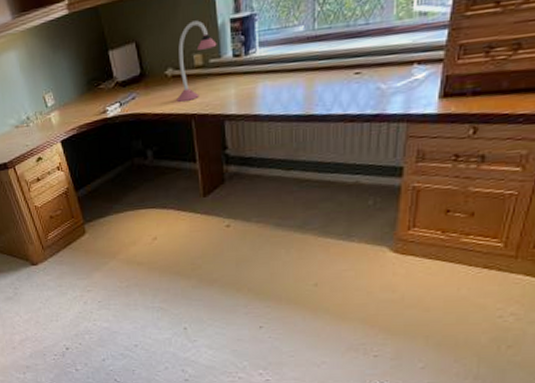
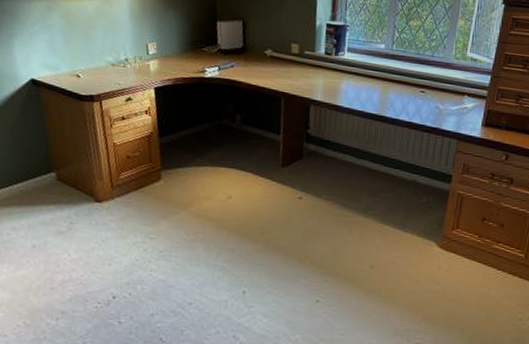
desk lamp: present [176,20,217,102] -> none [271,17,313,81]

